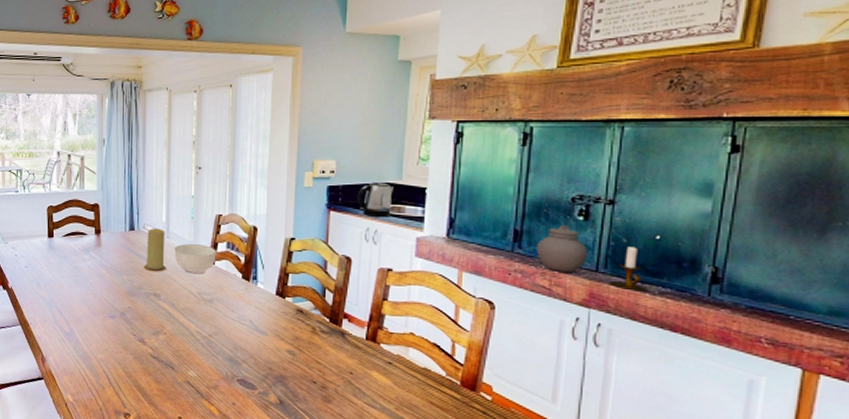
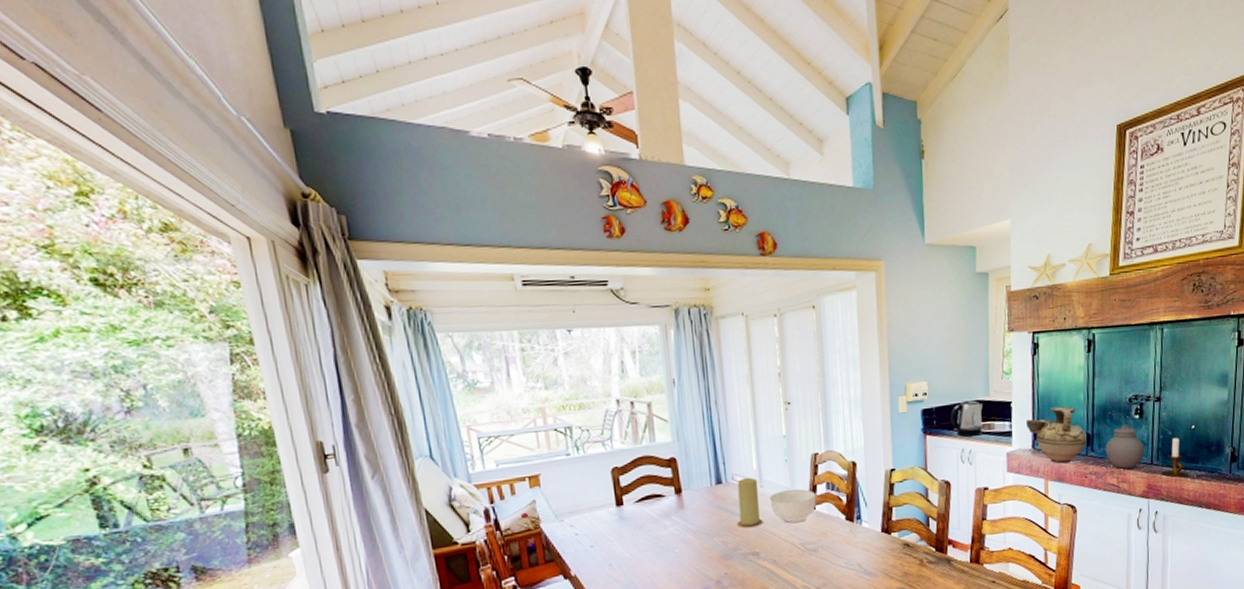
ceramic jug: none [442,197,514,257] -> present [1026,406,1087,464]

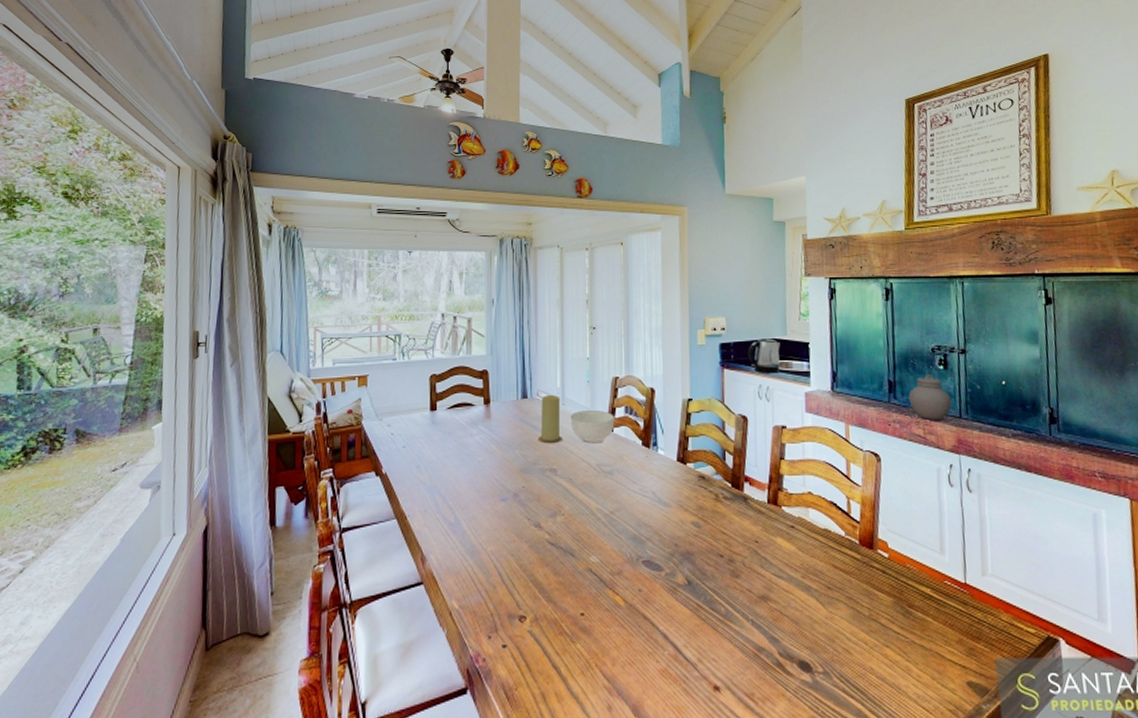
ceramic jug: present [1026,406,1087,464] -> none [825,350,889,409]
candlestick: present [1161,438,1189,478] -> none [971,392,1004,435]

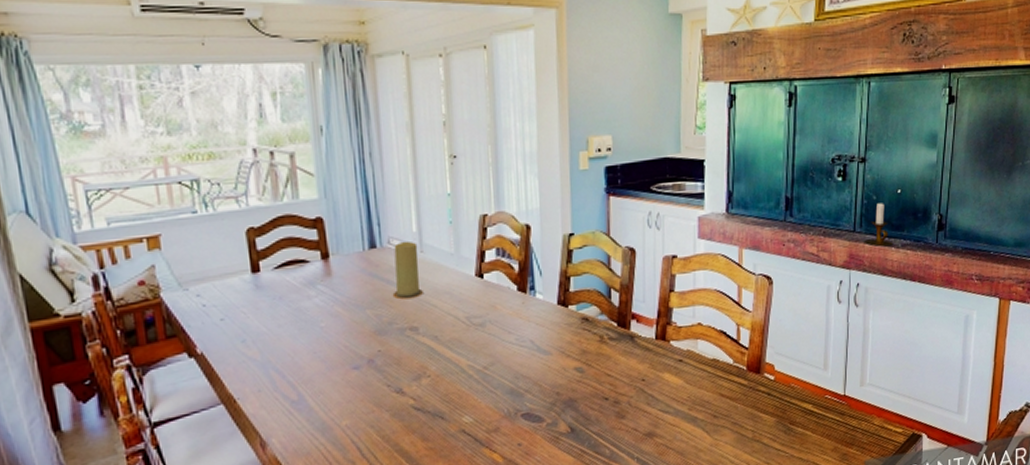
bowl: present [570,411,615,444] -> none [431,255,485,295]
kettle: present [748,338,780,374] -> none [636,157,673,199]
jar: present [908,375,952,421] -> none [805,188,847,237]
candlestick: none [971,392,1004,435] -> present [864,203,894,247]

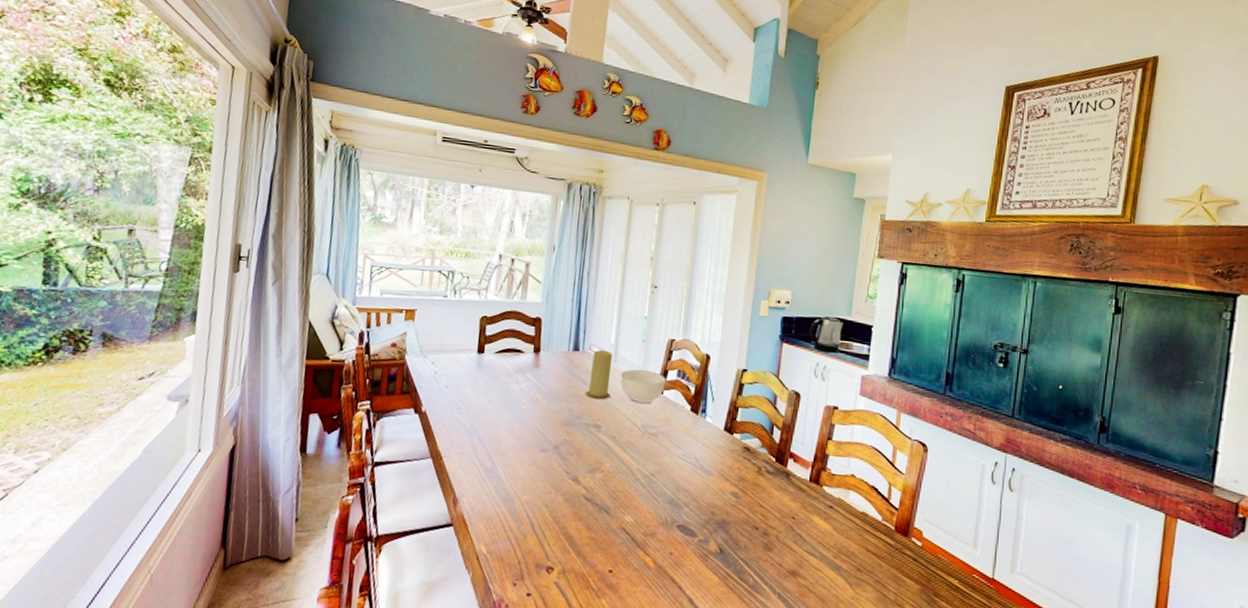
bowl: none [431,255,485,295] -> present [620,369,666,404]
kettle: none [636,157,673,199] -> present [809,316,843,354]
candlestick: present [864,203,894,247] -> none [1022,394,1053,438]

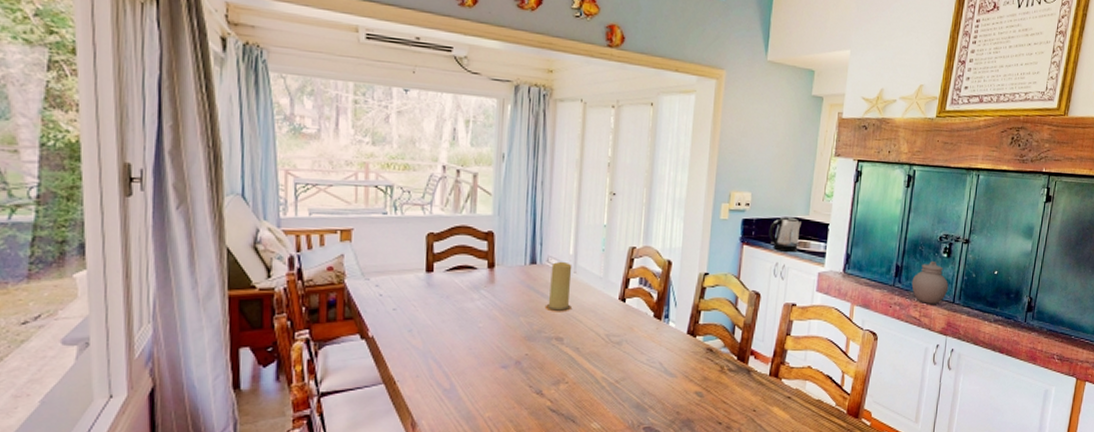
bowl: present [620,369,666,404] -> none [581,280,628,314]
jar: none [964,371,1007,418] -> present [911,261,949,305]

